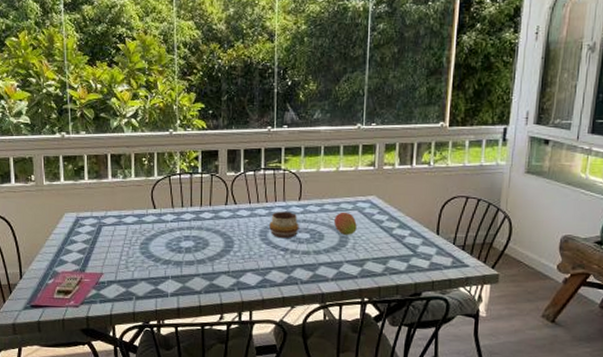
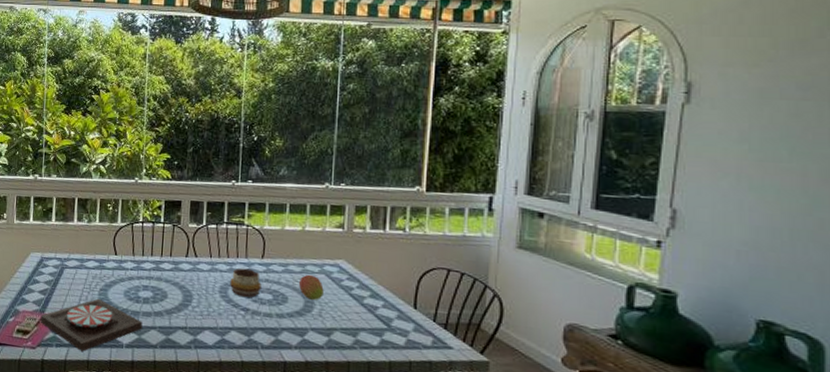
plate: none [81,252,186,304] -> present [40,298,143,352]

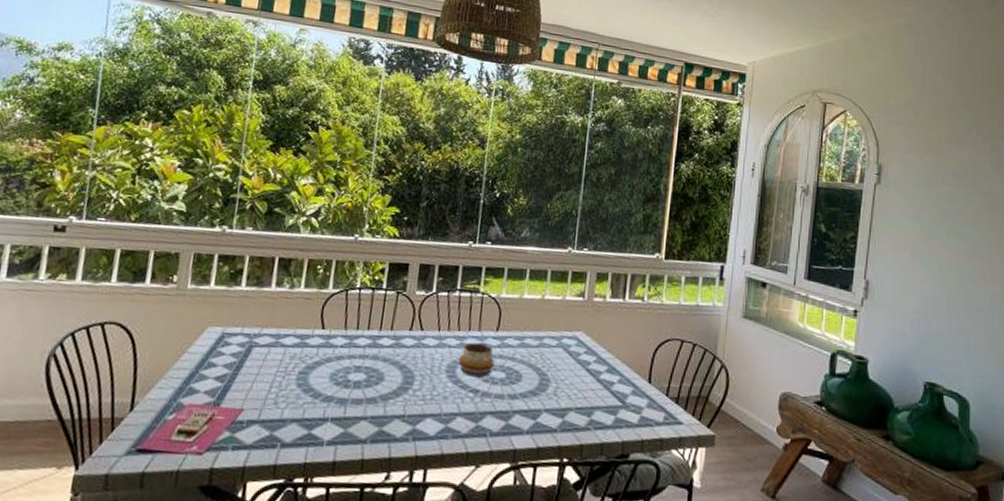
plate: present [40,298,143,352] -> none [212,384,351,454]
fruit: present [299,274,324,300] -> none [535,348,561,377]

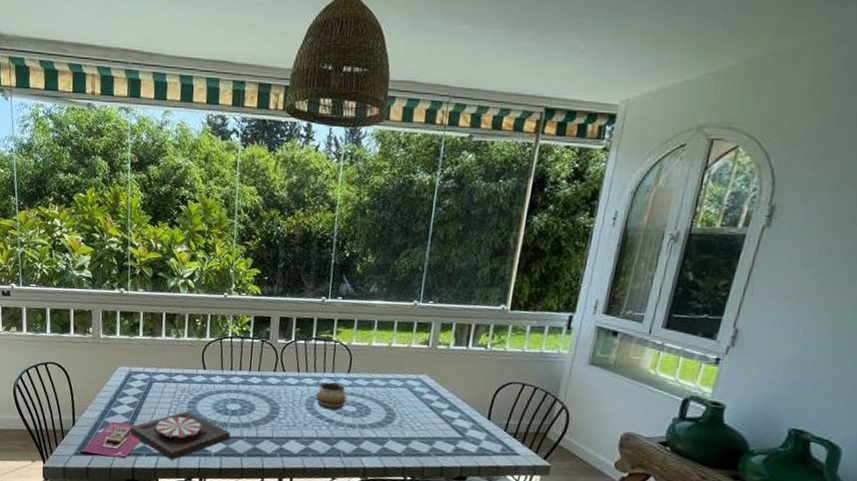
plate: none [212,384,351,454] -> present [129,411,231,460]

